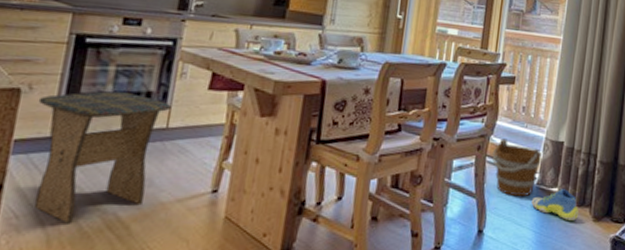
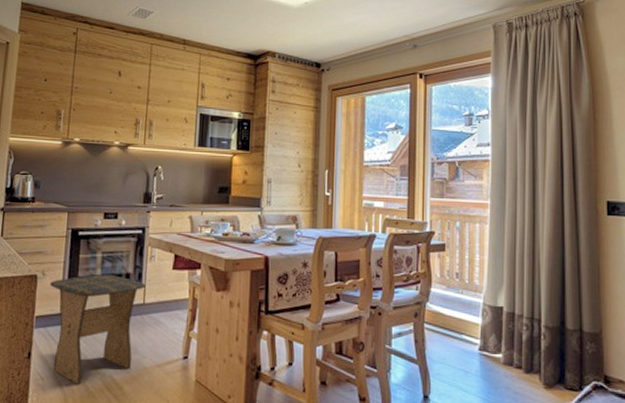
bucket: present [492,139,542,197] -> none [430,305,481,363]
sneaker: present [531,189,580,221] -> none [475,355,528,388]

